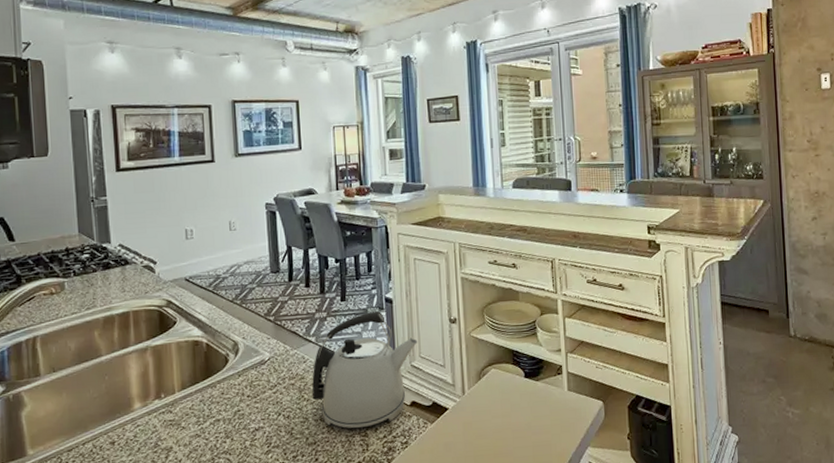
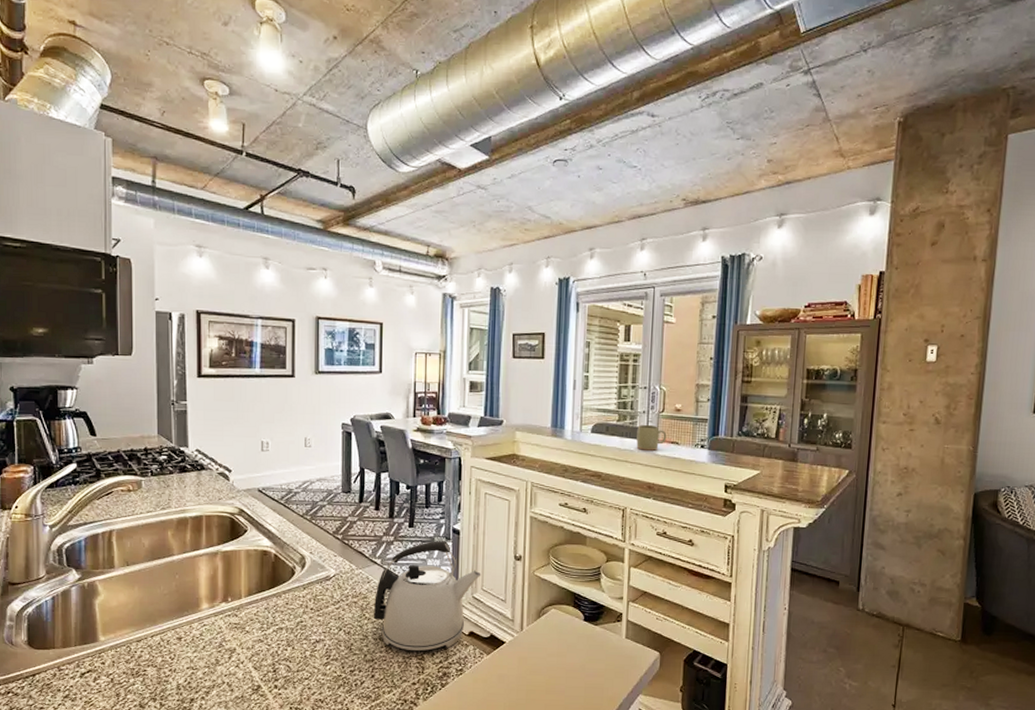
mug: none [557,174,586,200] -> present [636,424,667,451]

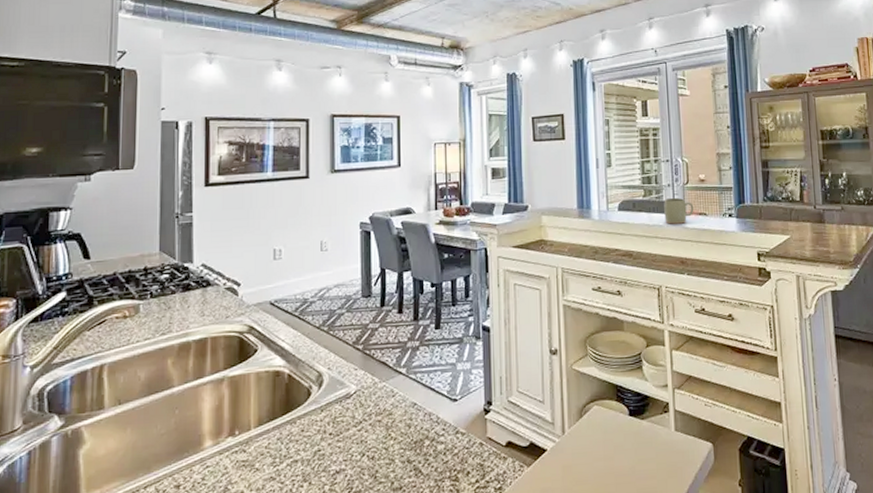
kettle: present [373,541,481,651] -> none [399,341,516,472]

